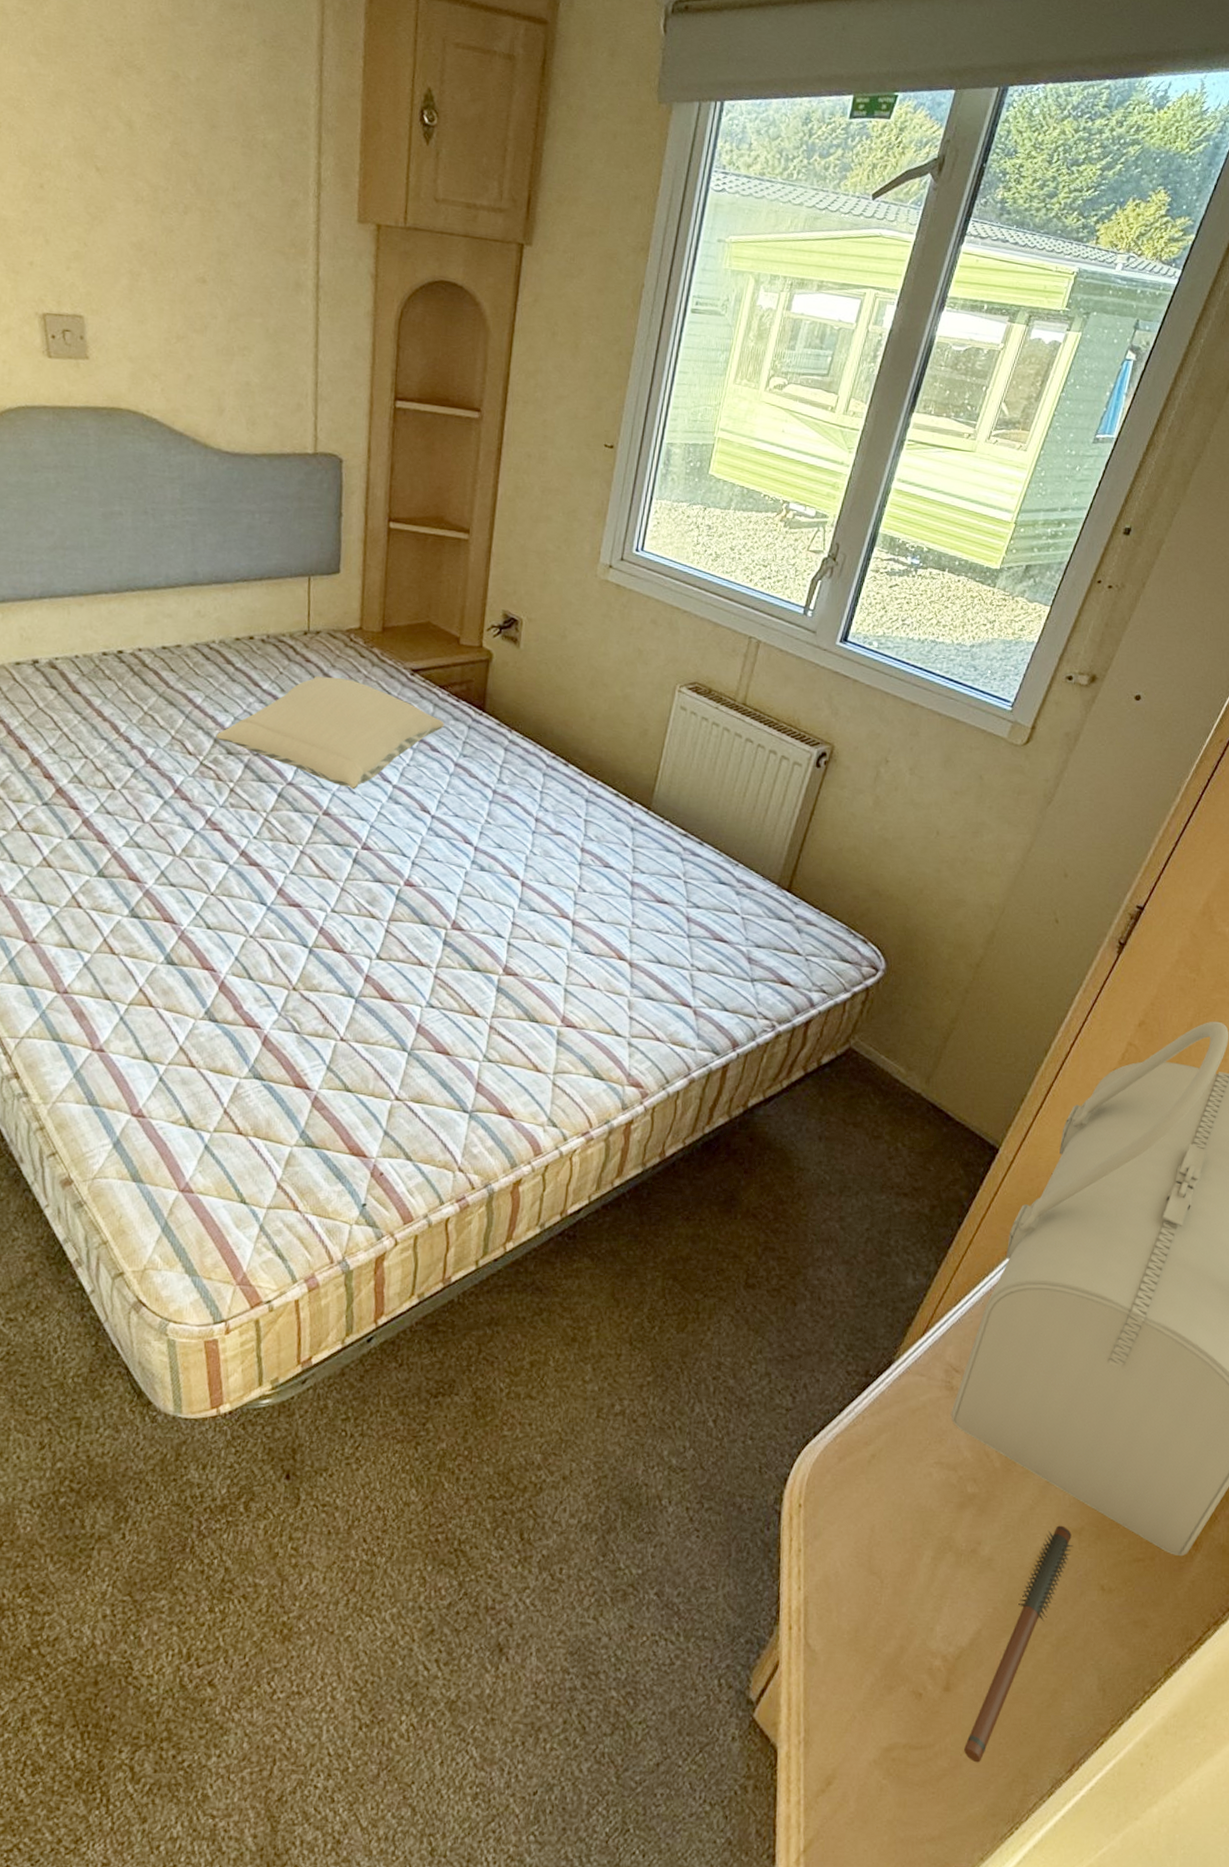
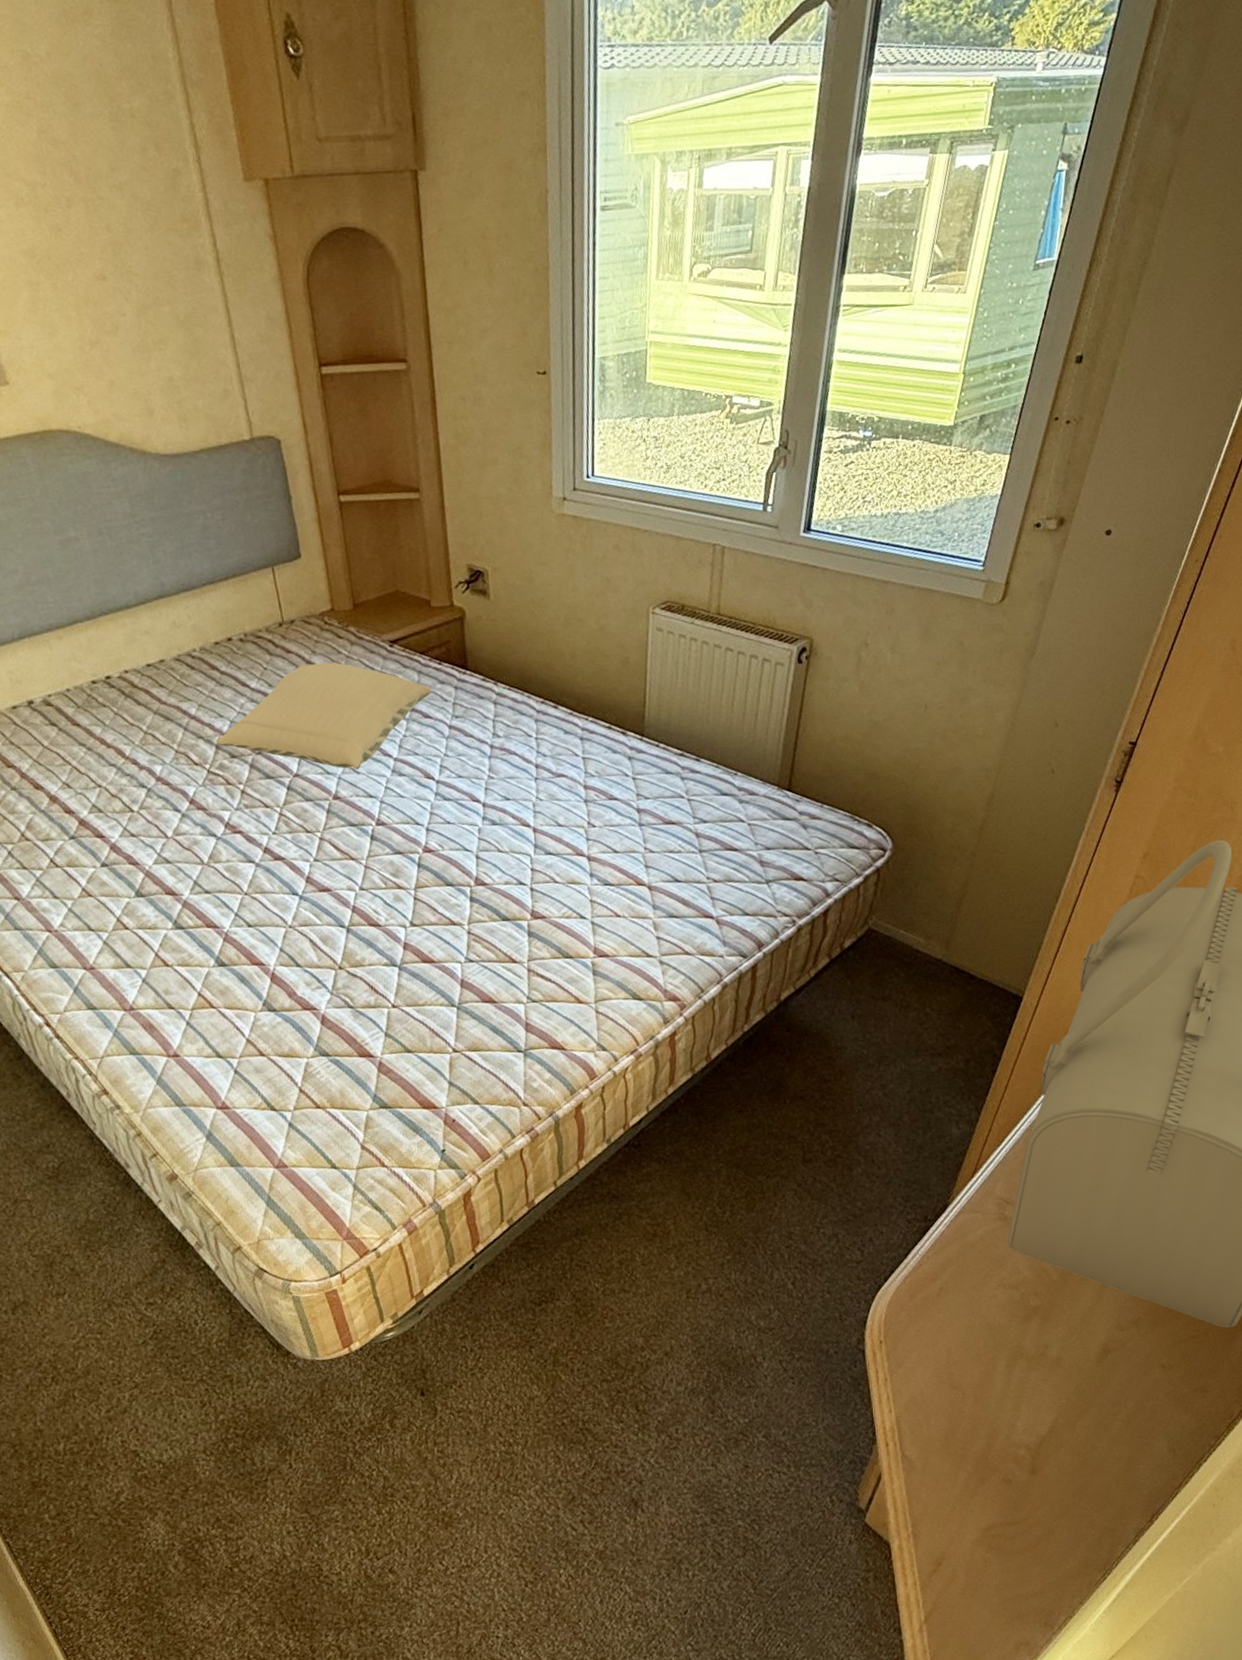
hairbrush: present [964,1525,1074,1763] -> none [1054,1319,1133,1528]

